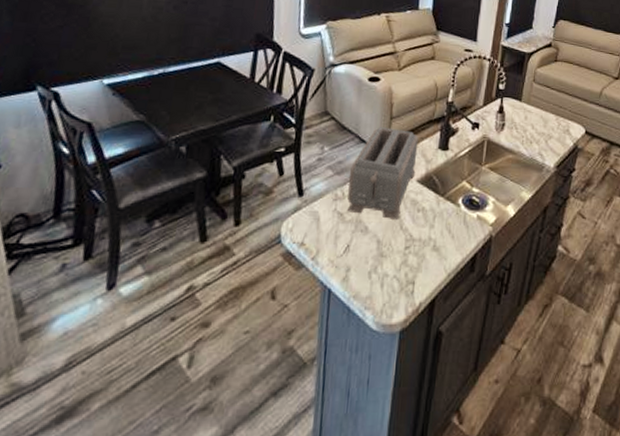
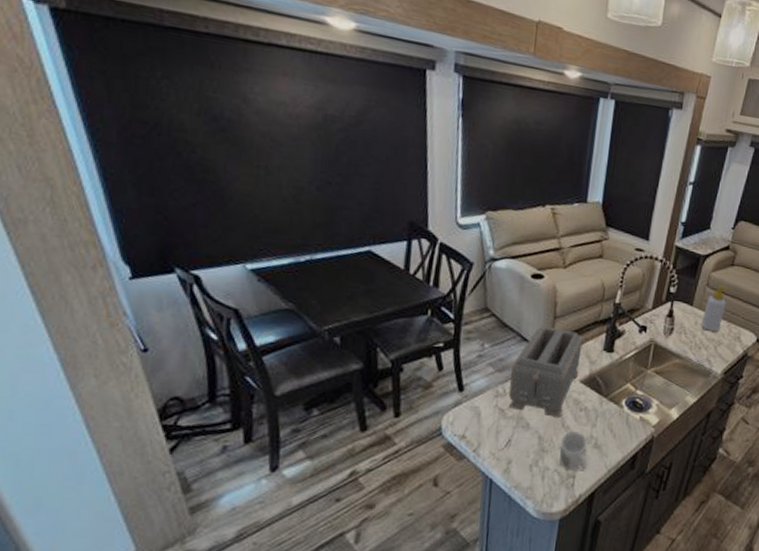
mug: none [398,234,427,277] -> present [559,431,587,471]
soap bottle: none [531,80,554,125] -> present [701,285,728,332]

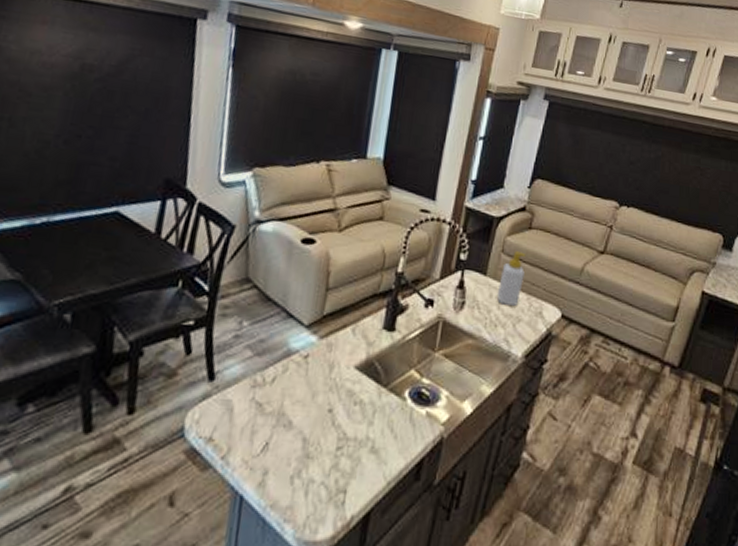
toaster: present [509,326,583,418] -> none [268,300,360,413]
mug: present [559,431,587,471] -> none [327,431,362,484]

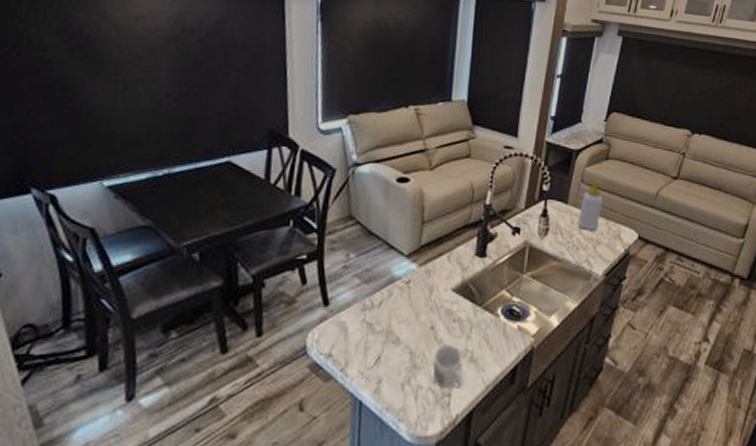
mug: none [327,431,362,484] -> present [433,345,463,389]

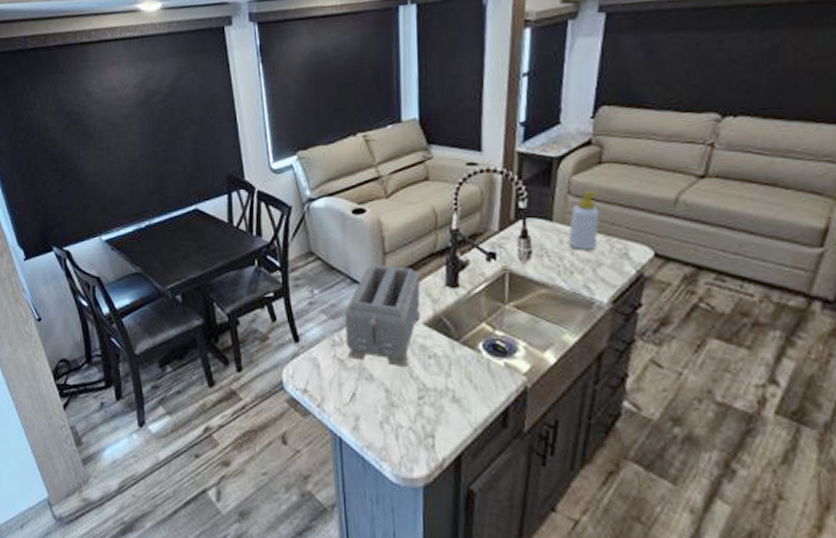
toaster: none [377,232,453,330] -> present [344,265,421,367]
mug: present [433,345,463,389] -> none [411,382,447,430]

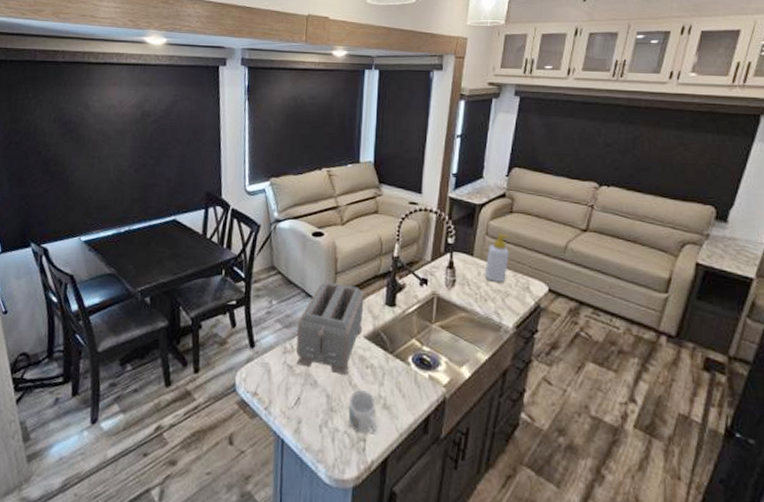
mug: none [411,382,447,430] -> present [348,390,377,435]

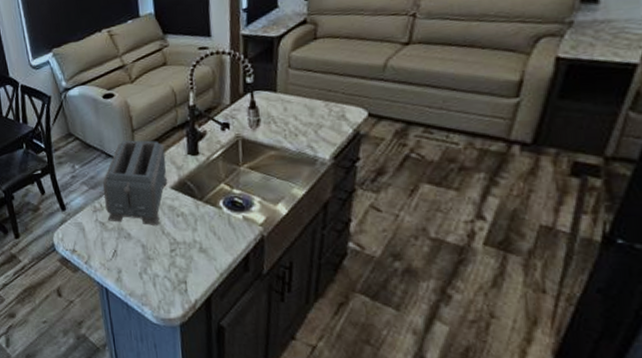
mug: present [348,390,377,435] -> none [164,237,197,276]
soap bottle: present [484,233,509,282] -> none [291,63,318,115]

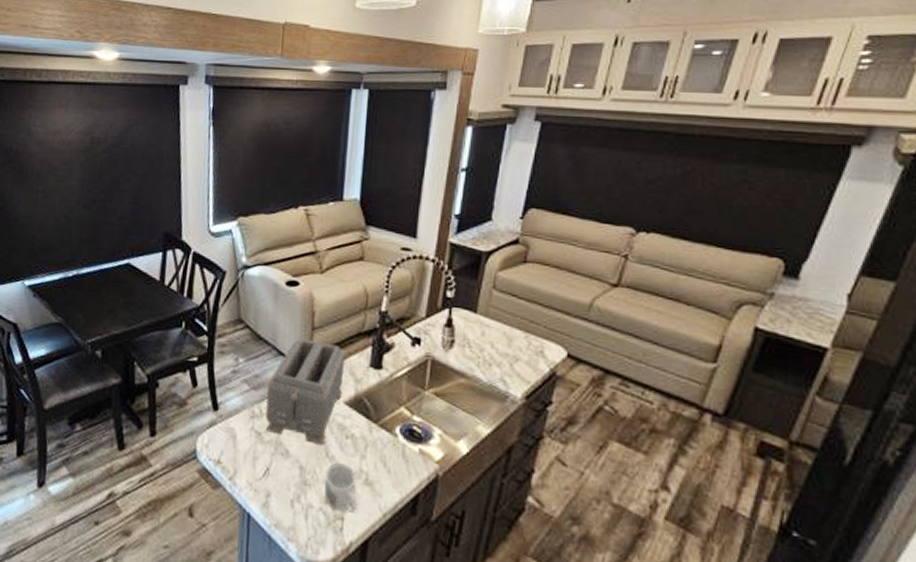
mug: none [164,237,197,276] -> present [324,462,358,513]

